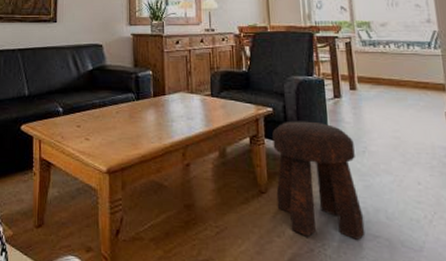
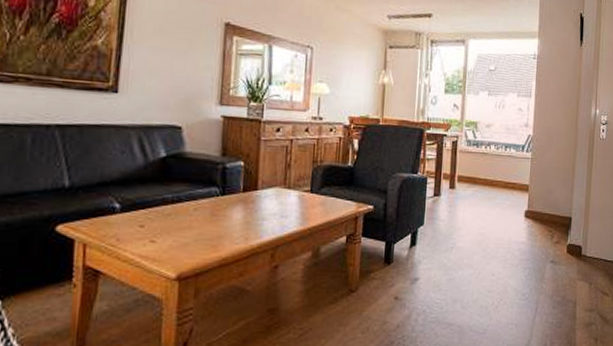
stool: present [272,121,365,240] -> none [365,219,445,330]

